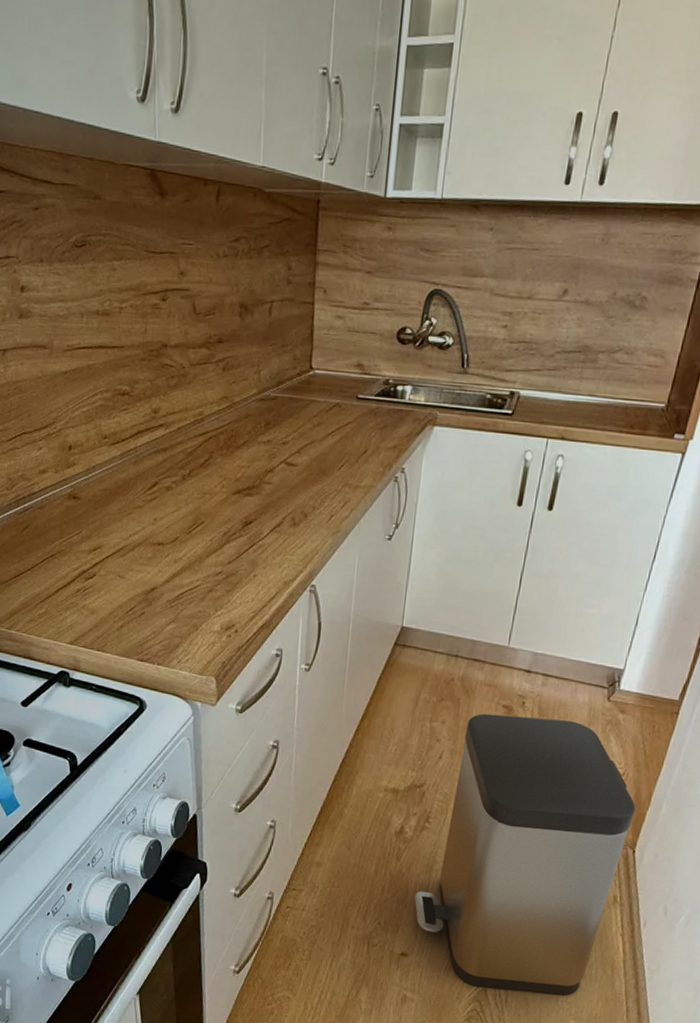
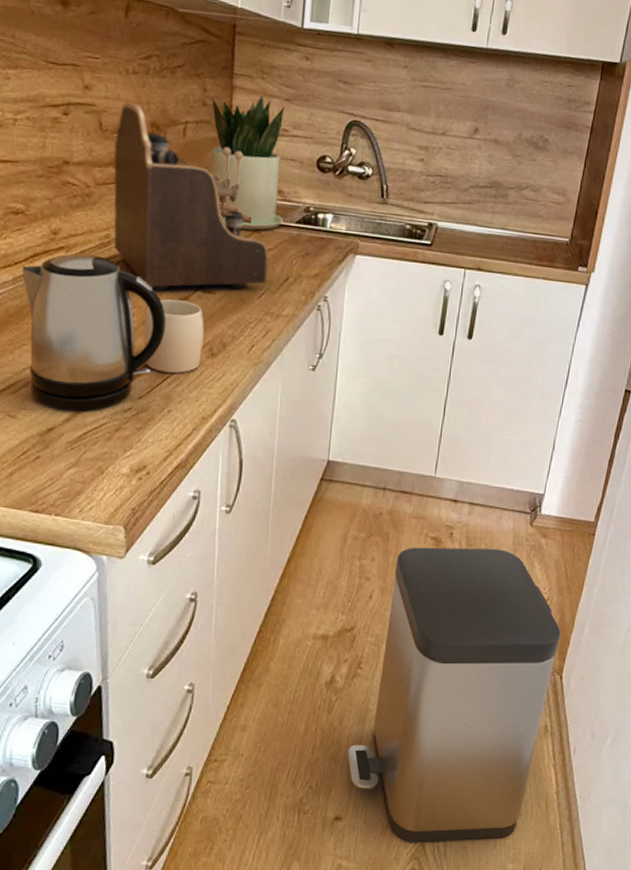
kettle: none [128,430,253,573] -> present [21,253,167,411]
spice rack: none [206,284,348,465] -> present [113,101,269,292]
mug: none [232,471,288,541] -> present [143,299,205,373]
planter: none [293,270,366,404] -> present [210,95,284,231]

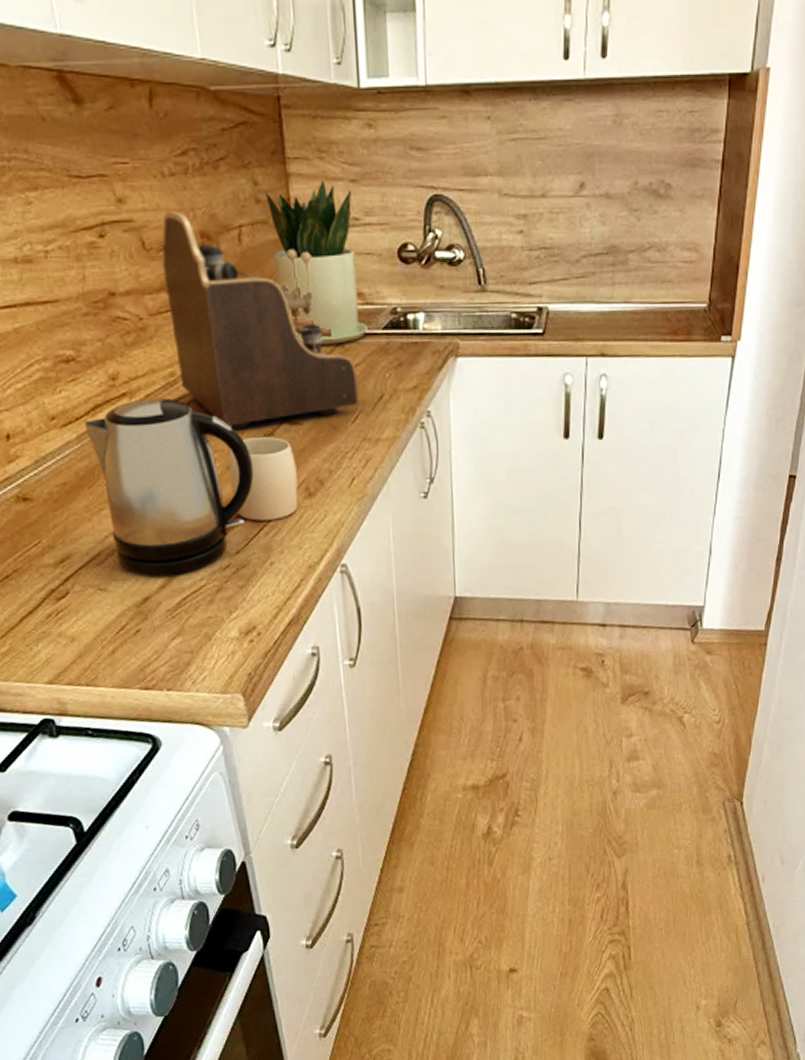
pedal bin: present [346,547,561,843] -> none [514,672,737,988]

